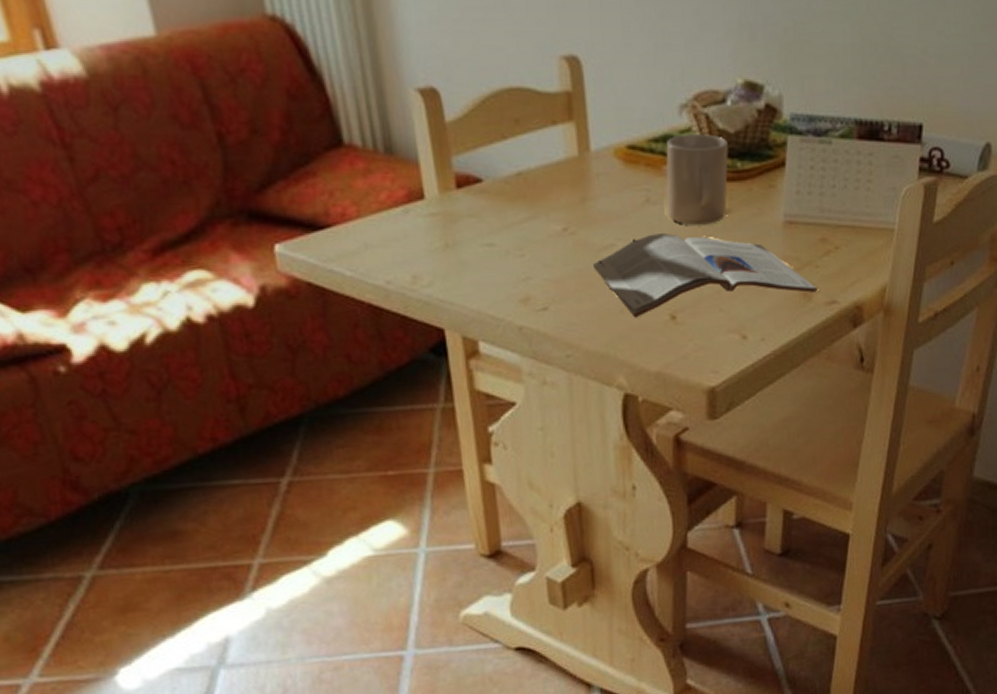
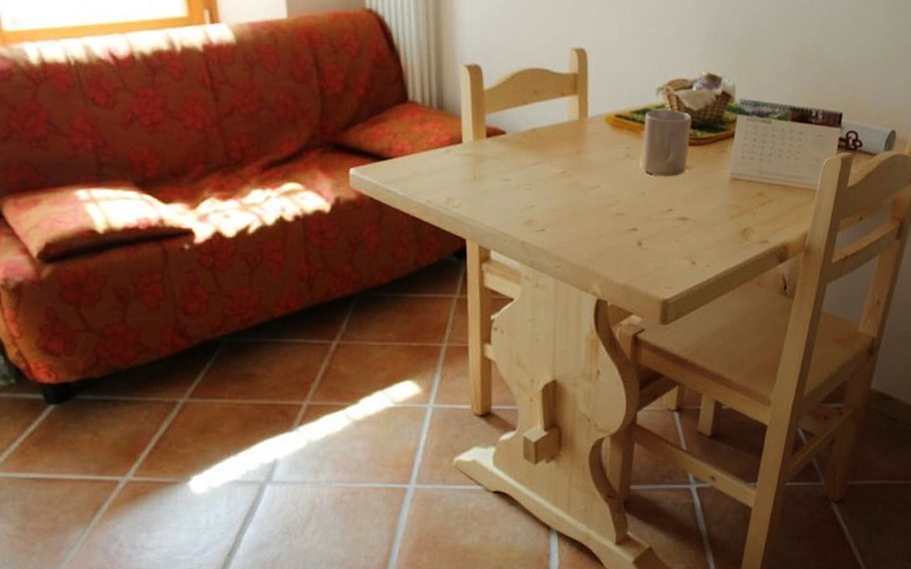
magazine: present [593,233,818,318] -> none [582,180,753,242]

